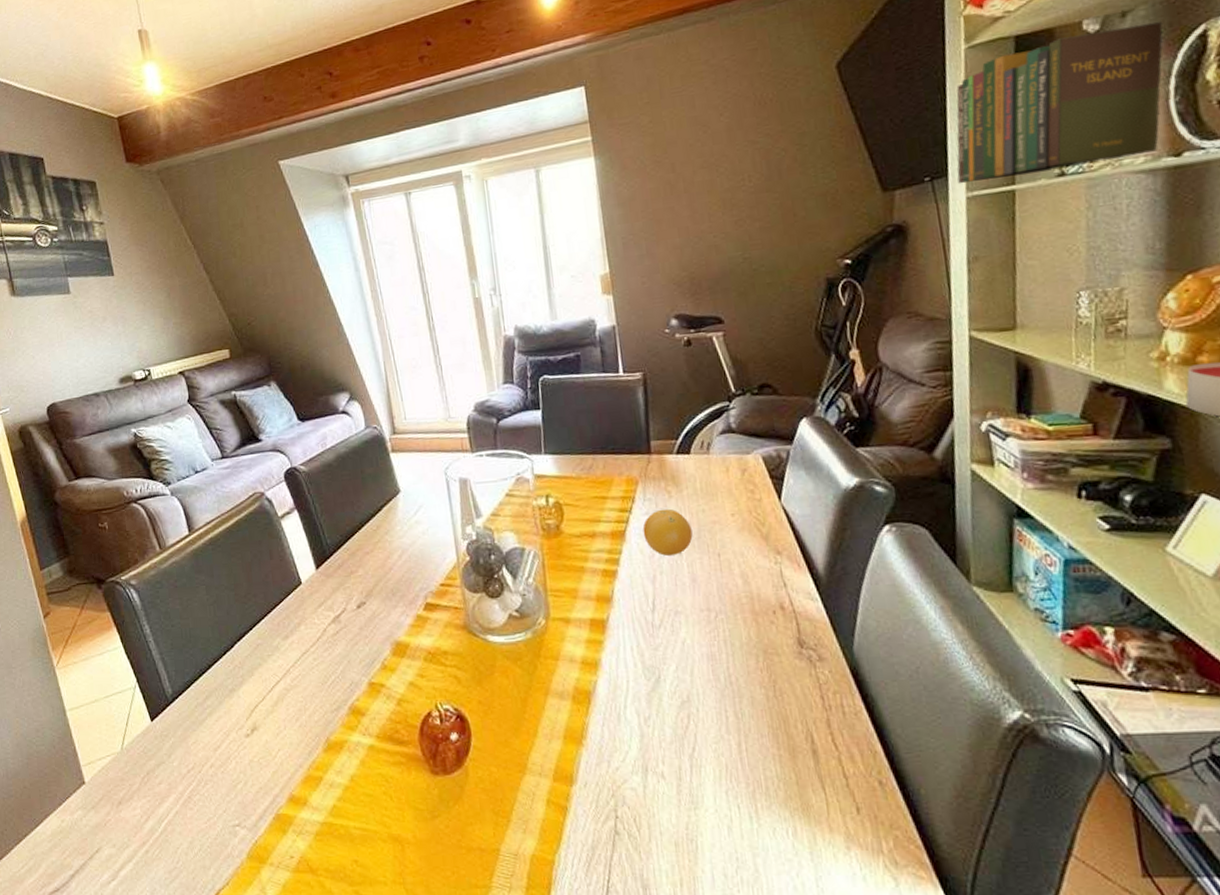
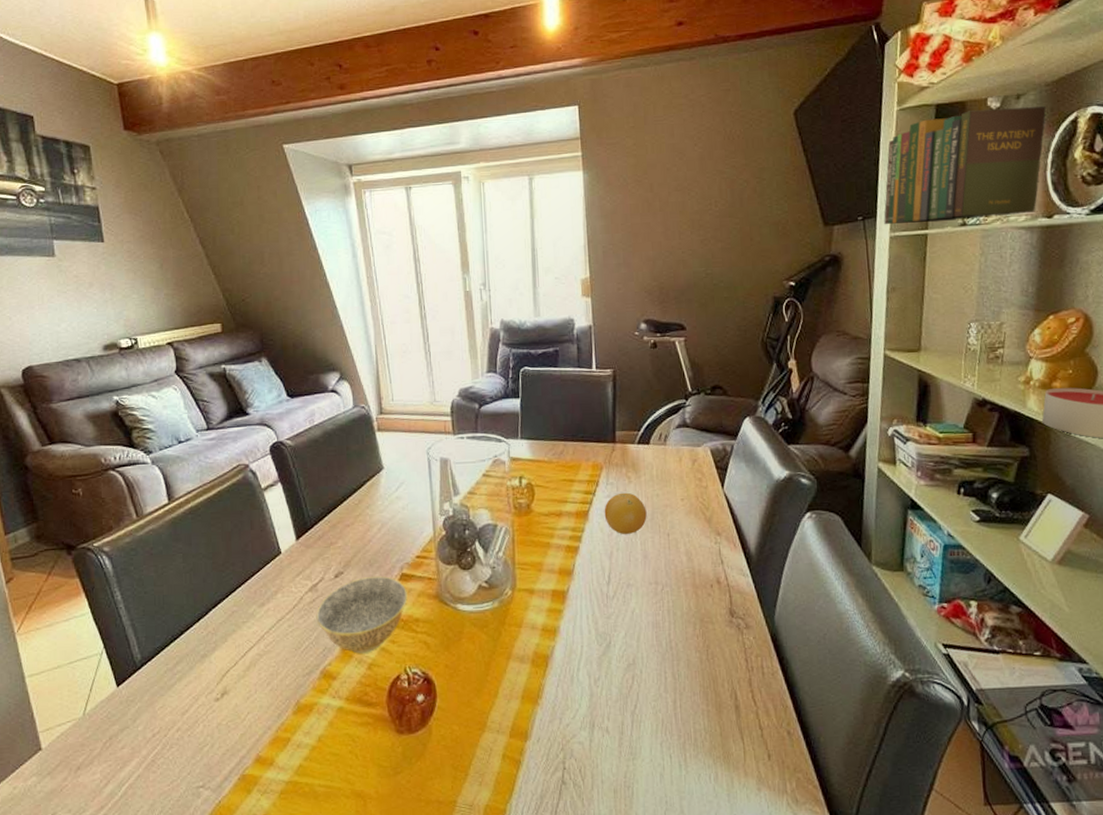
bowl: none [340,606,434,689] -> present [316,576,408,654]

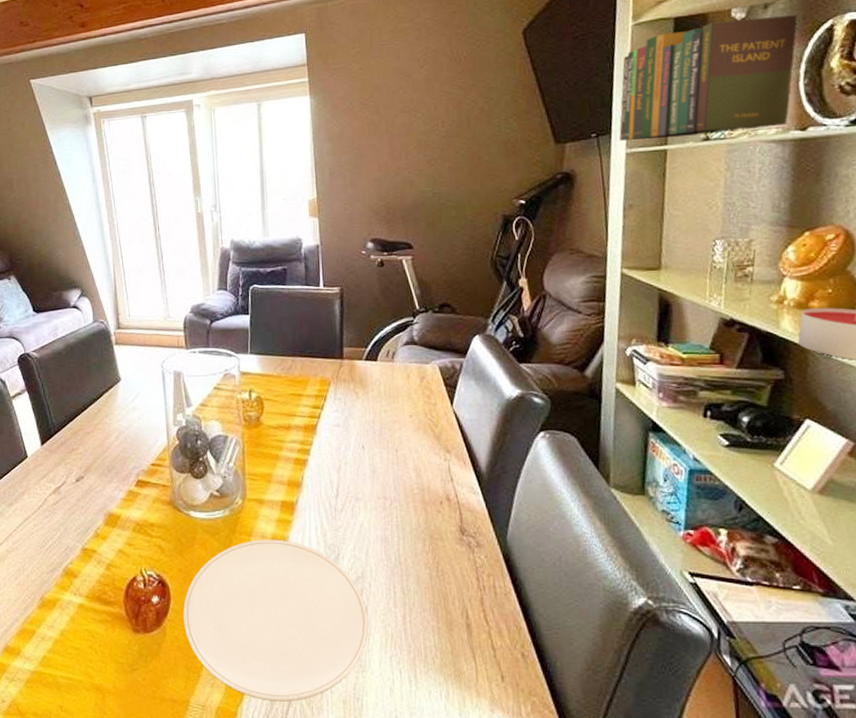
bowl: present [316,576,408,654] -> none [59,482,143,554]
plate: none [450,629,640,796] -> present [183,539,369,702]
fruit: present [604,492,647,534] -> none [332,408,375,449]

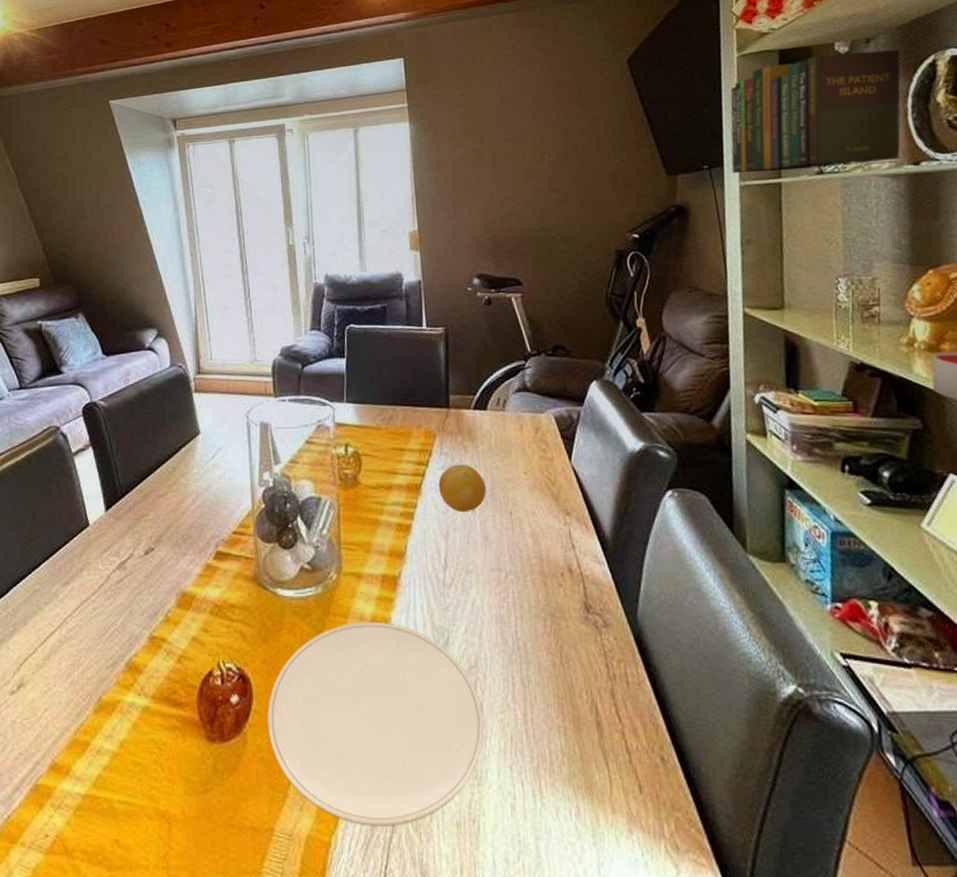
fruit: none [332,408,375,449] -> present [438,464,486,512]

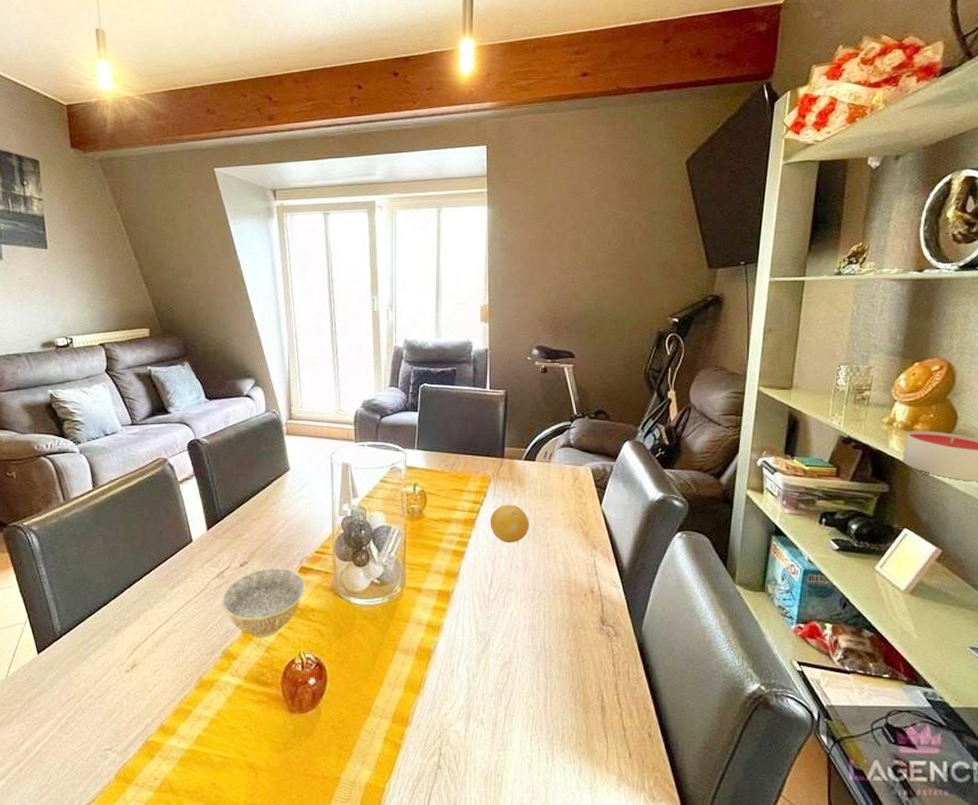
bowl: none [123,554,223,644] -> present [221,568,305,637]
plate: present [268,621,485,826] -> none [339,625,513,778]
books: present [730,50,900,174] -> none [765,168,922,271]

